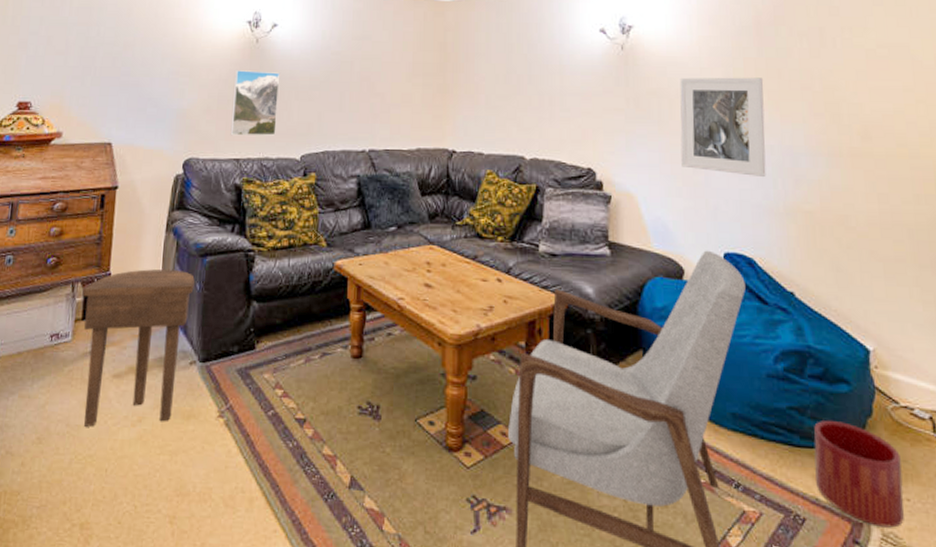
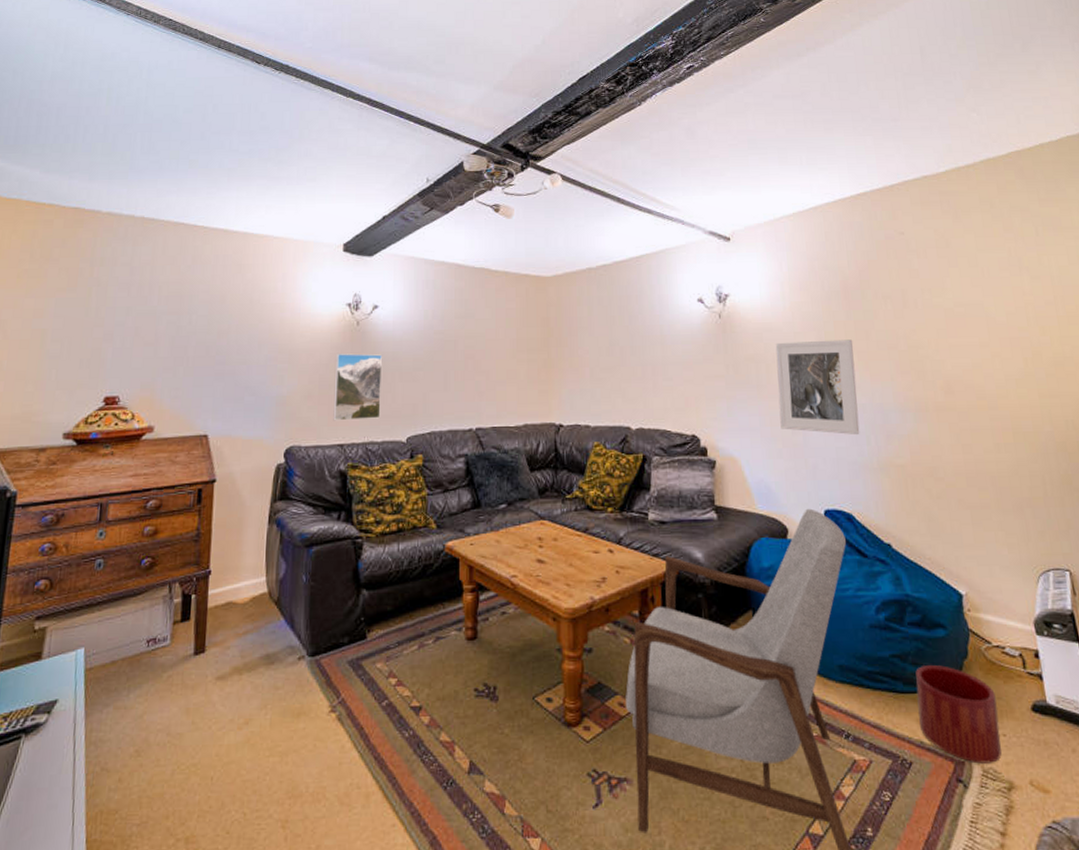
side table: present [82,268,195,427] -> none [180,562,300,734]

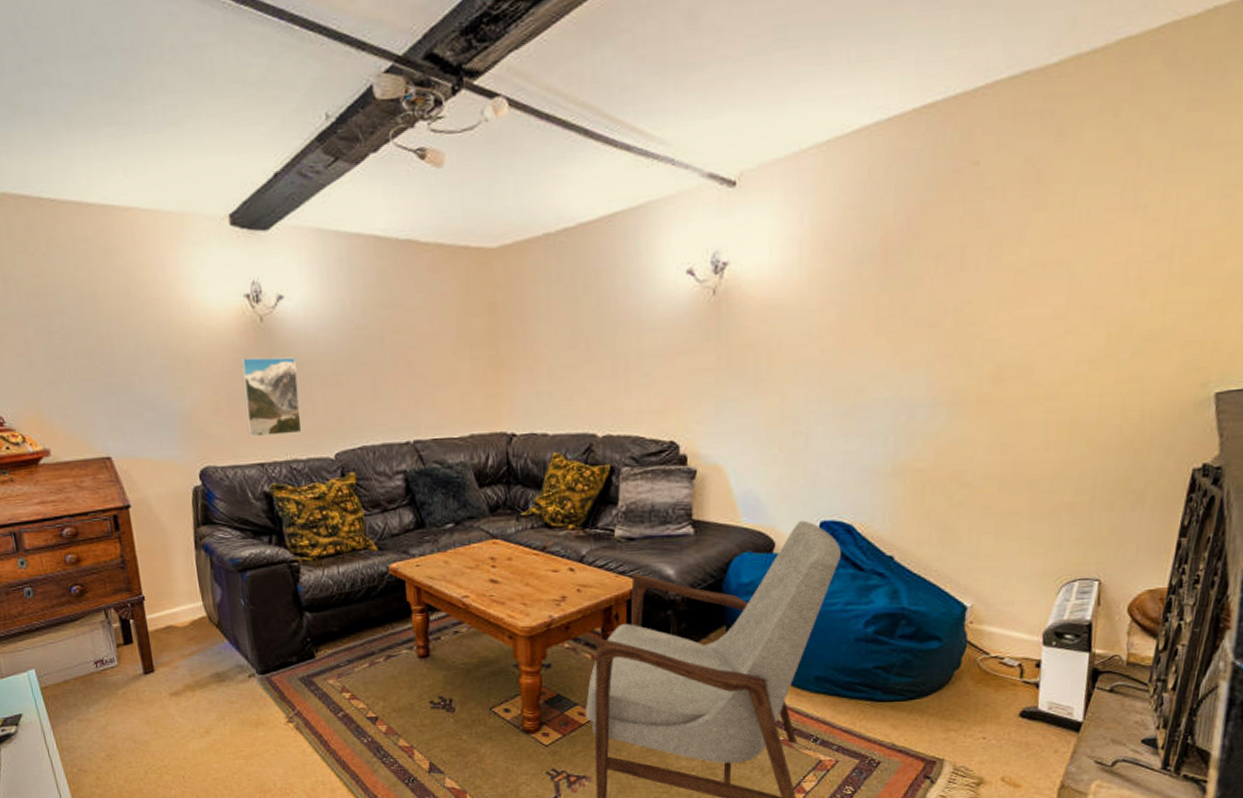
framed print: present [775,339,860,435] -> none [779,316,885,436]
planter: present [915,665,1002,764] -> none [894,676,983,763]

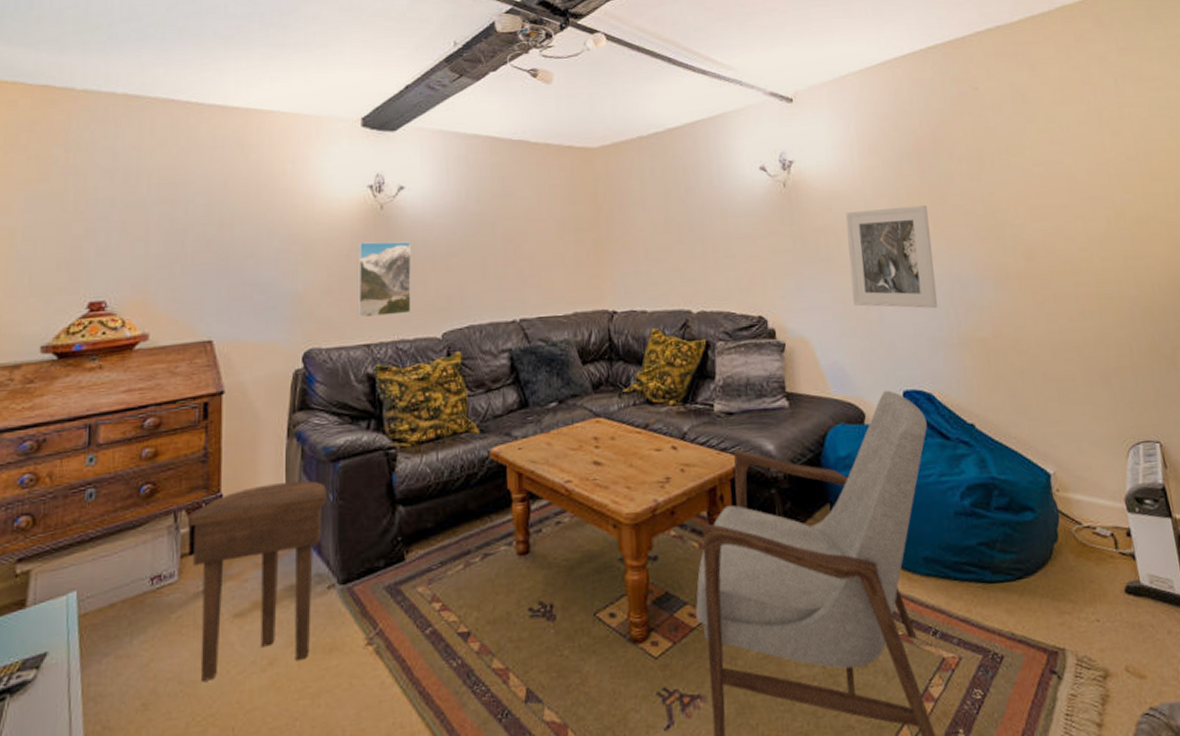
side table: none [117,587,239,742] -> present [188,480,326,681]
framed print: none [779,316,885,436] -> present [845,205,938,309]

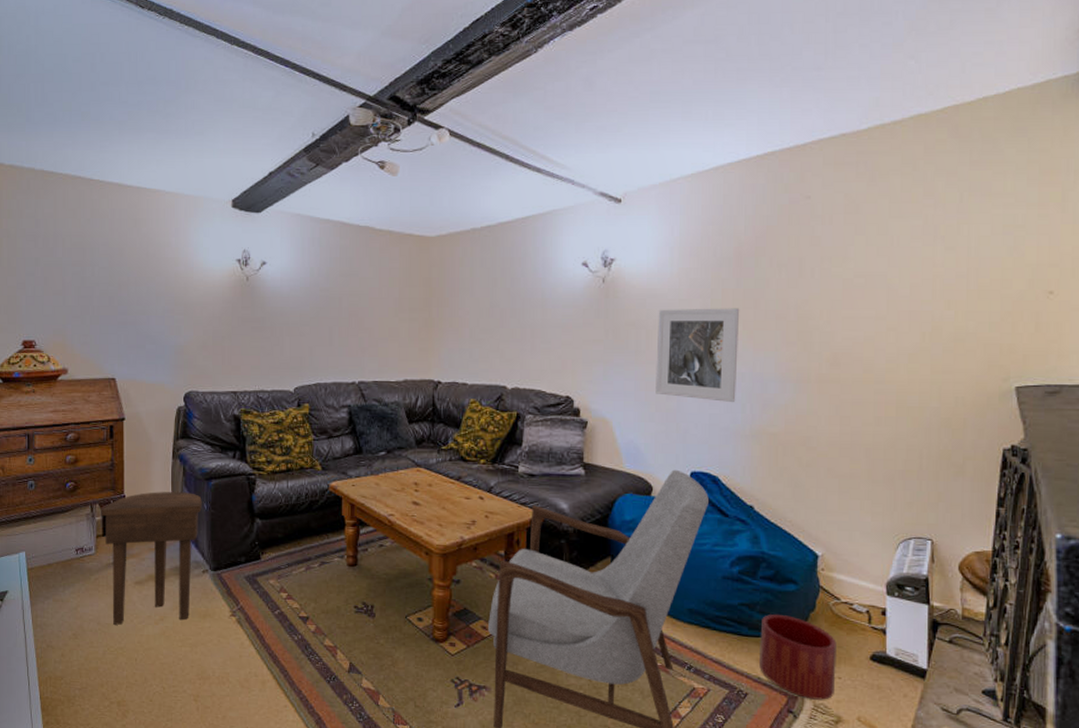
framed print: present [357,241,412,319] -> none [226,308,271,370]
planter: none [1004,551,1096,653] -> present [759,614,837,700]

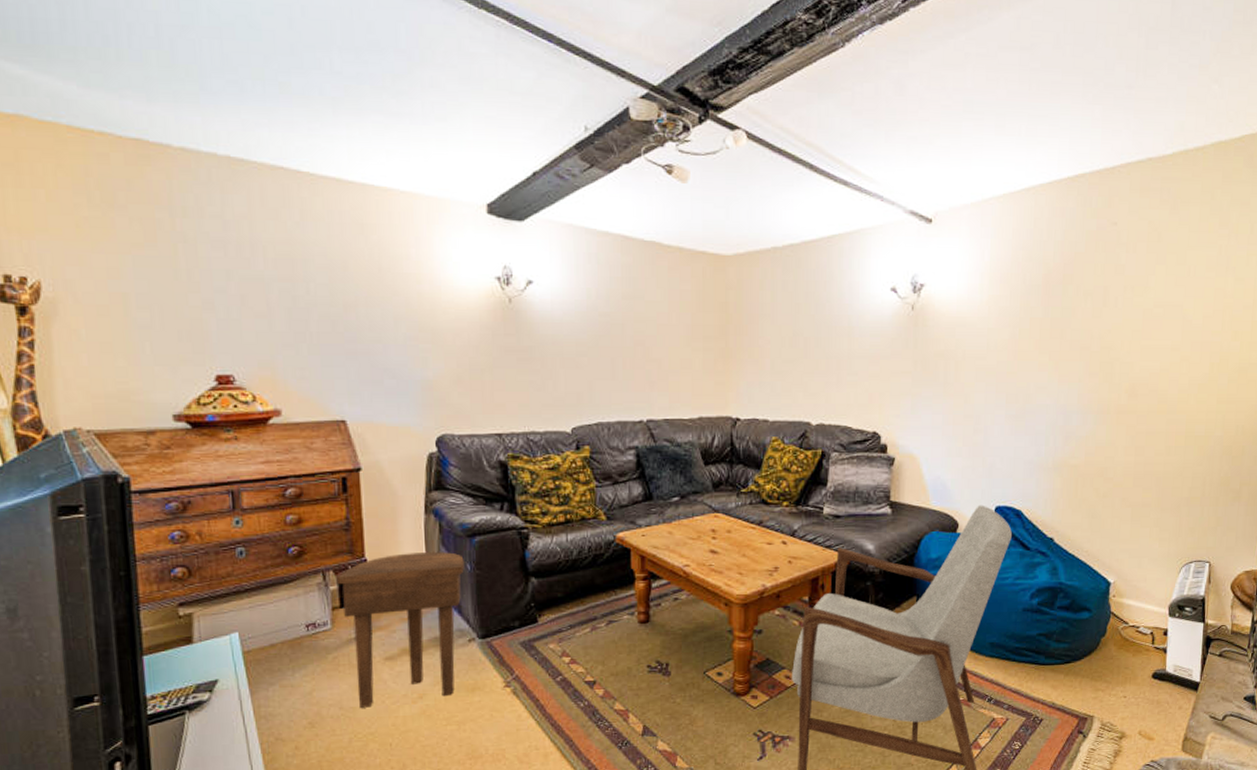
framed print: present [655,308,740,403] -> none [963,338,1047,436]
planter: present [759,614,837,700] -> none [1054,642,1124,719]

